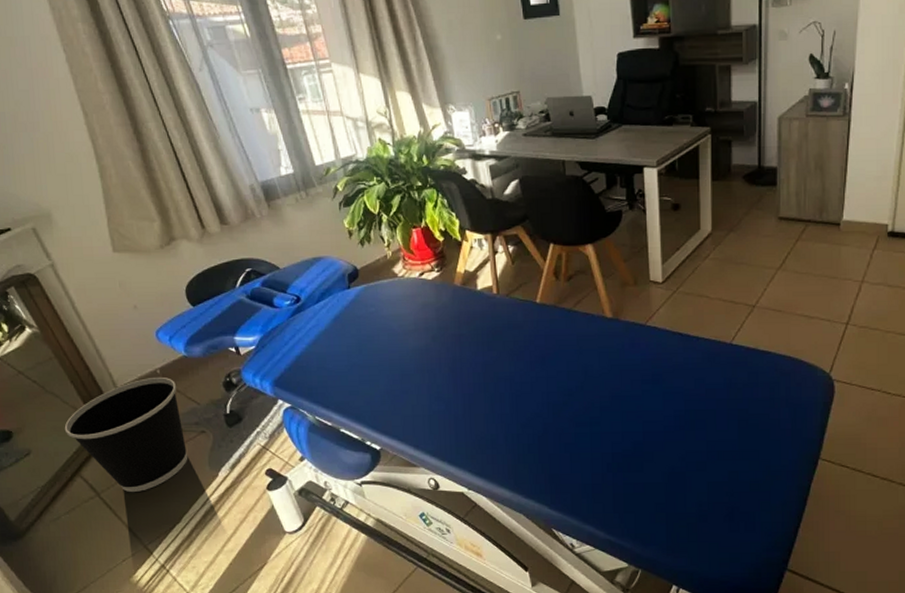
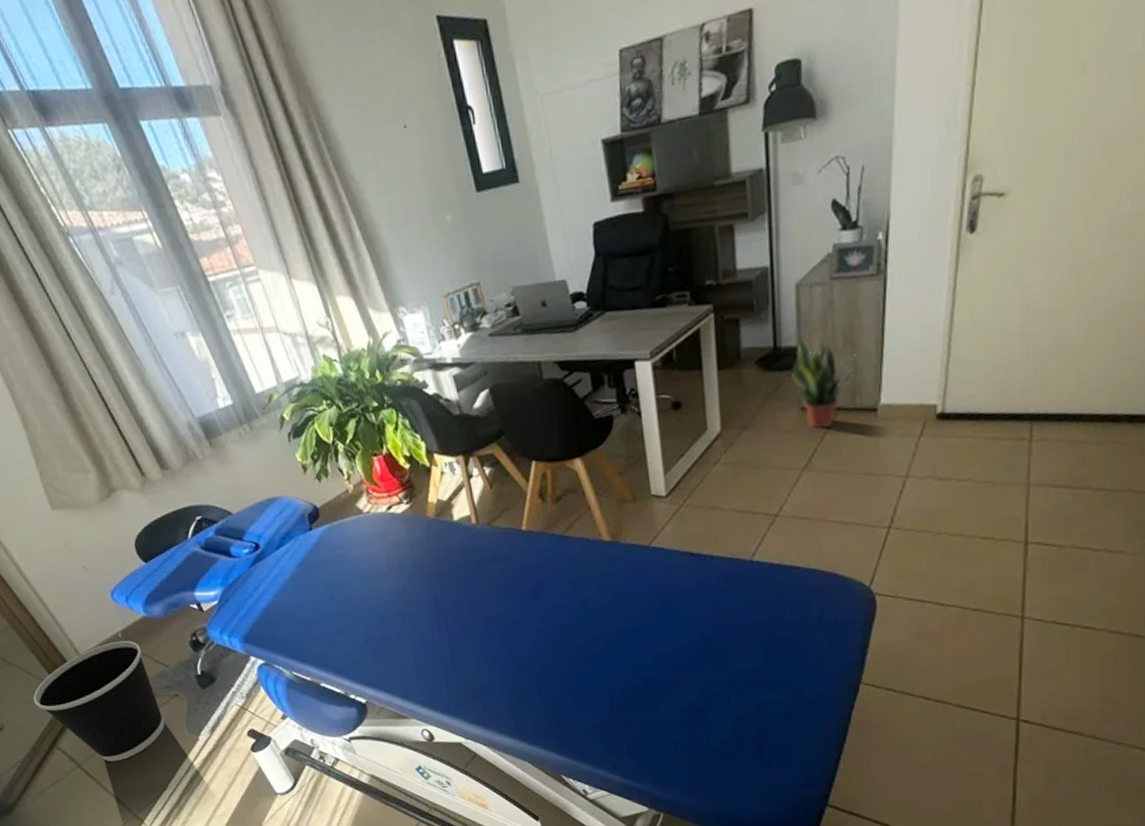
potted plant: none [772,161,824,237] -> present [791,338,855,430]

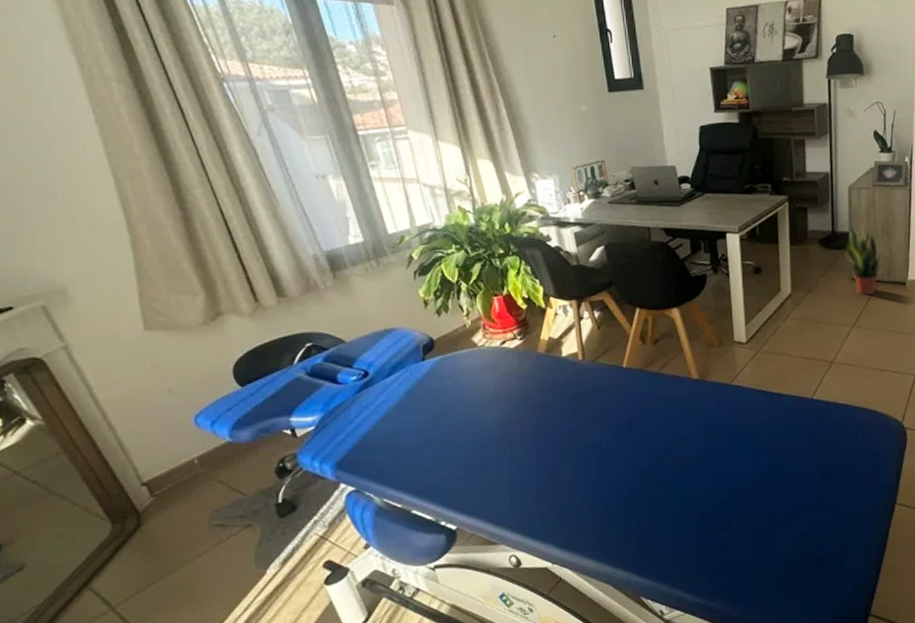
wastebasket: present [33,641,165,761] -> none [71,467,230,602]

